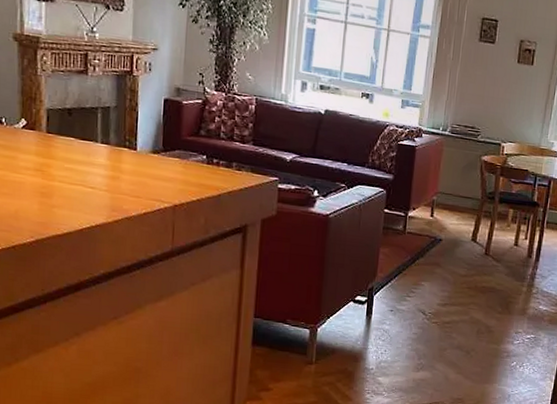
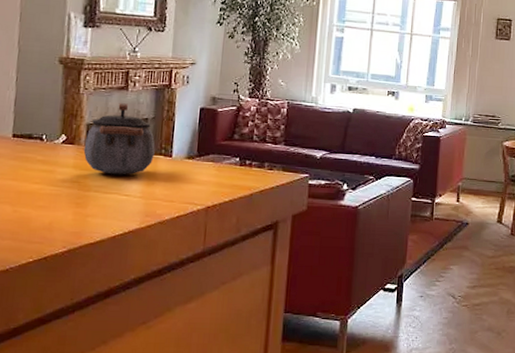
kettle: none [45,88,119,166] -> present [83,103,155,175]

